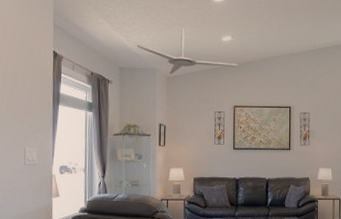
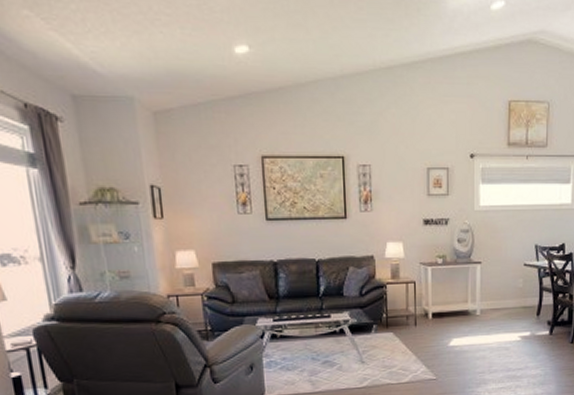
ceiling fan: present [137,28,239,75] -> none [95,30,264,107]

